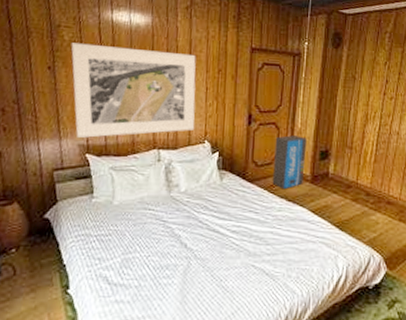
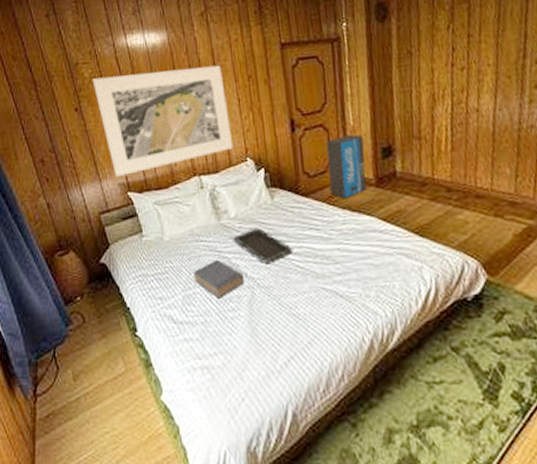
book: none [135,228,184,265] -> present [192,259,245,299]
serving tray: none [180,204,233,237] -> present [233,227,294,263]

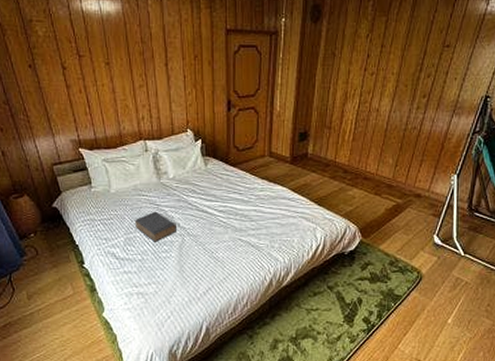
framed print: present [92,64,234,178] -> none [46,38,177,134]
serving tray: present [233,227,294,263] -> none [170,188,220,217]
air purifier: present [325,134,367,199] -> none [254,119,286,172]

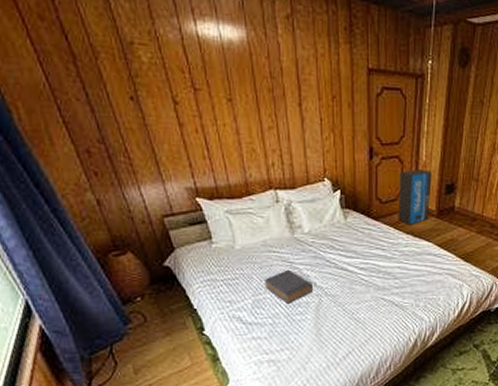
air purifier: none [254,119,286,172] -> present [398,169,432,226]

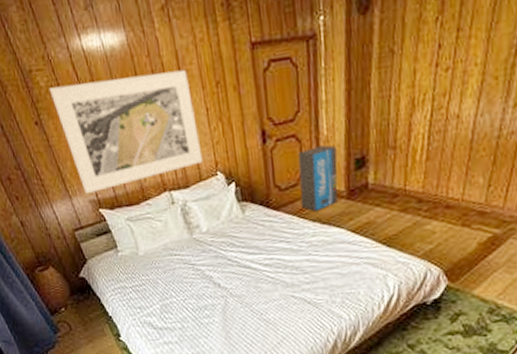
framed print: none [152,65,312,181] -> present [49,69,203,195]
book: present [263,269,314,304] -> none [168,271,218,307]

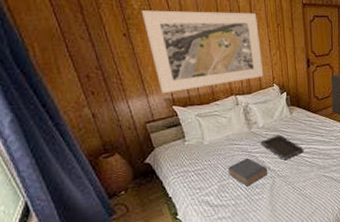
book: none [168,271,218,307] -> present [227,157,268,187]
serving tray: none [206,241,265,274] -> present [260,134,305,160]

